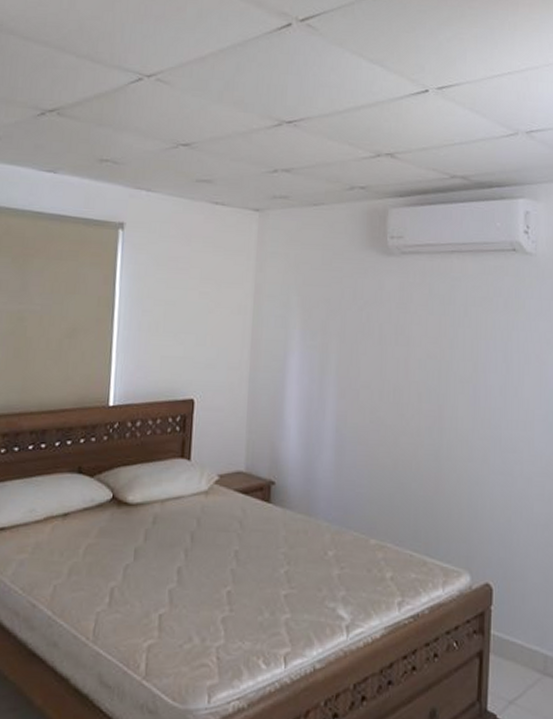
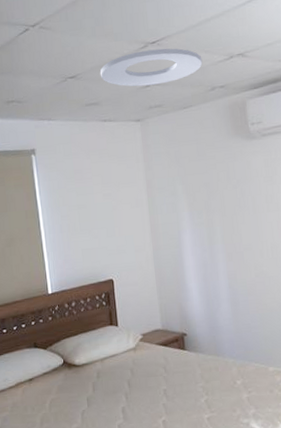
ceiling light: none [220,129,344,172] -> present [100,48,203,87]

